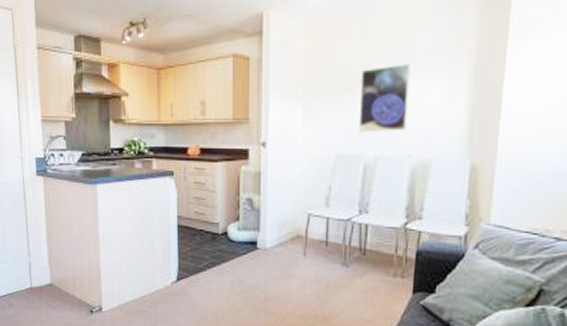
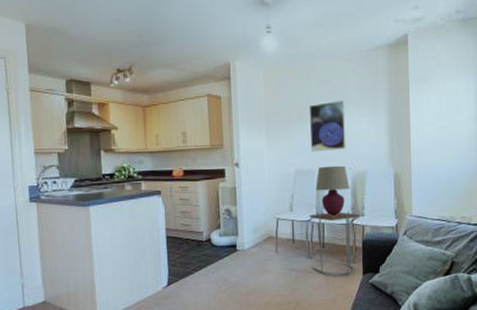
side table: none [346,211,416,292] -> present [309,211,360,276]
table lamp: none [361,151,407,216] -> present [315,165,350,216]

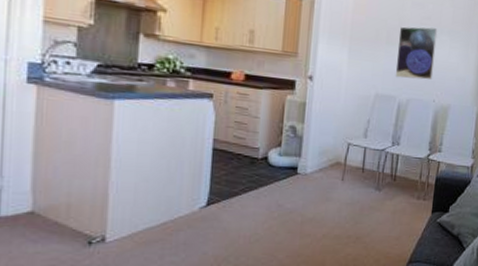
side table: present [309,211,360,276] -> none [378,143,437,212]
table lamp: present [315,165,350,216] -> none [395,94,431,148]

